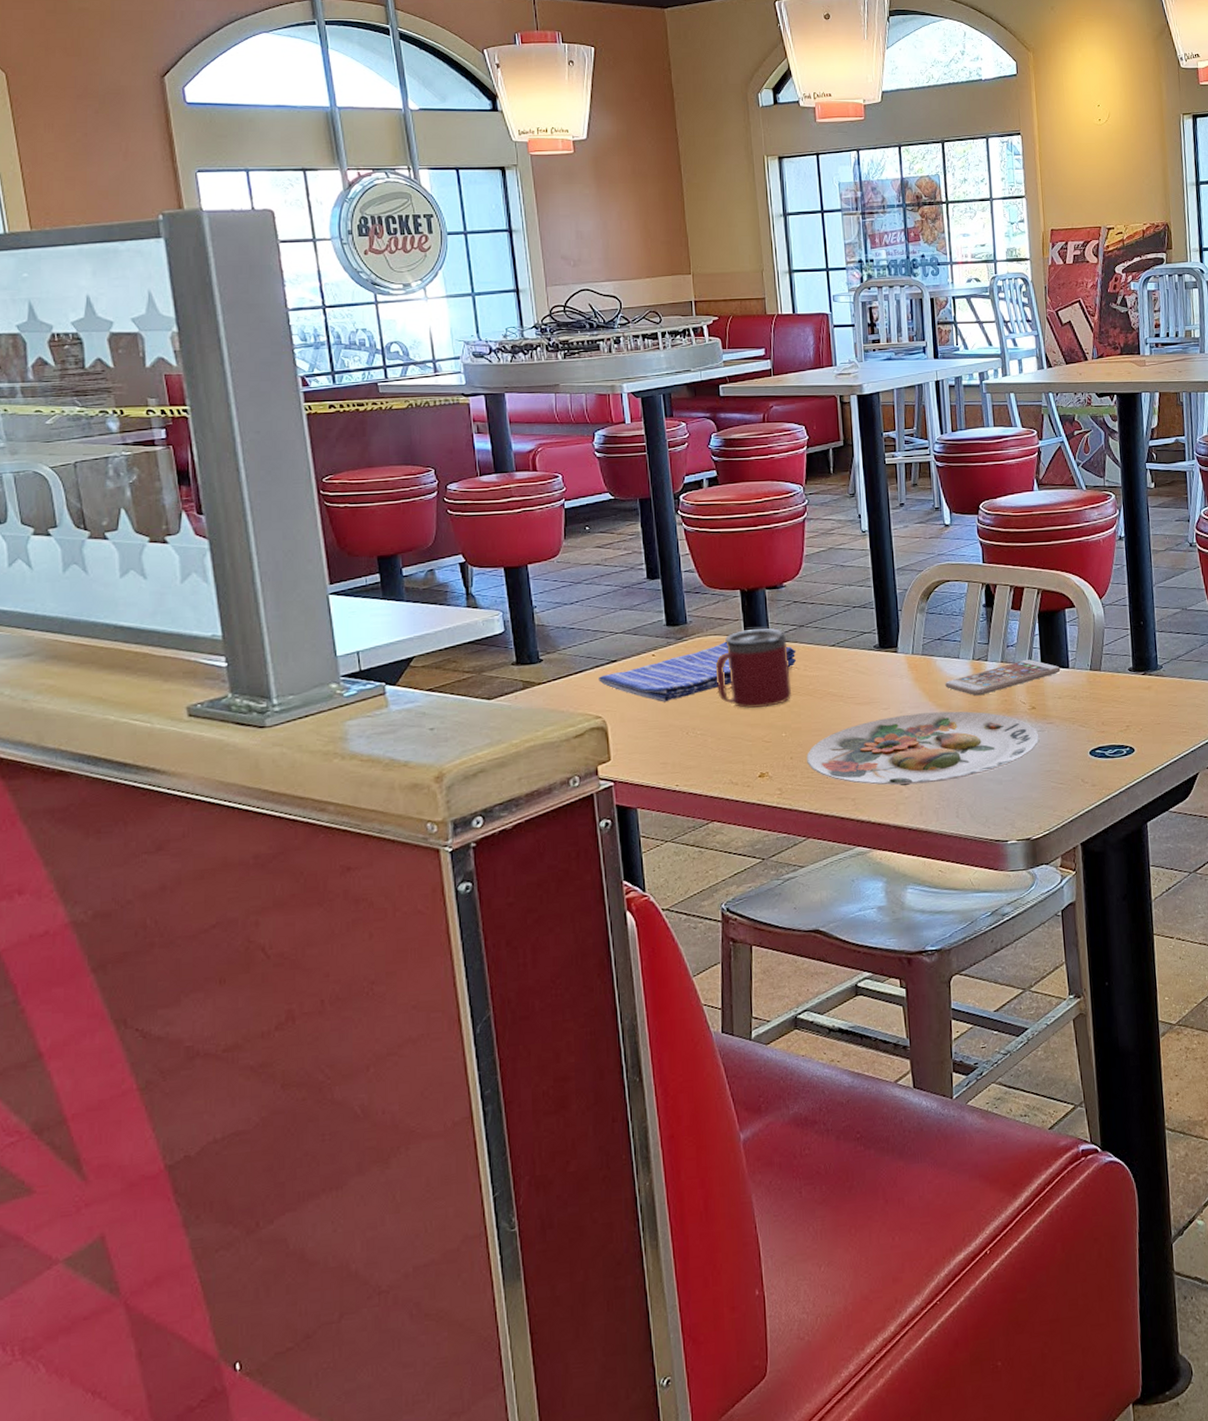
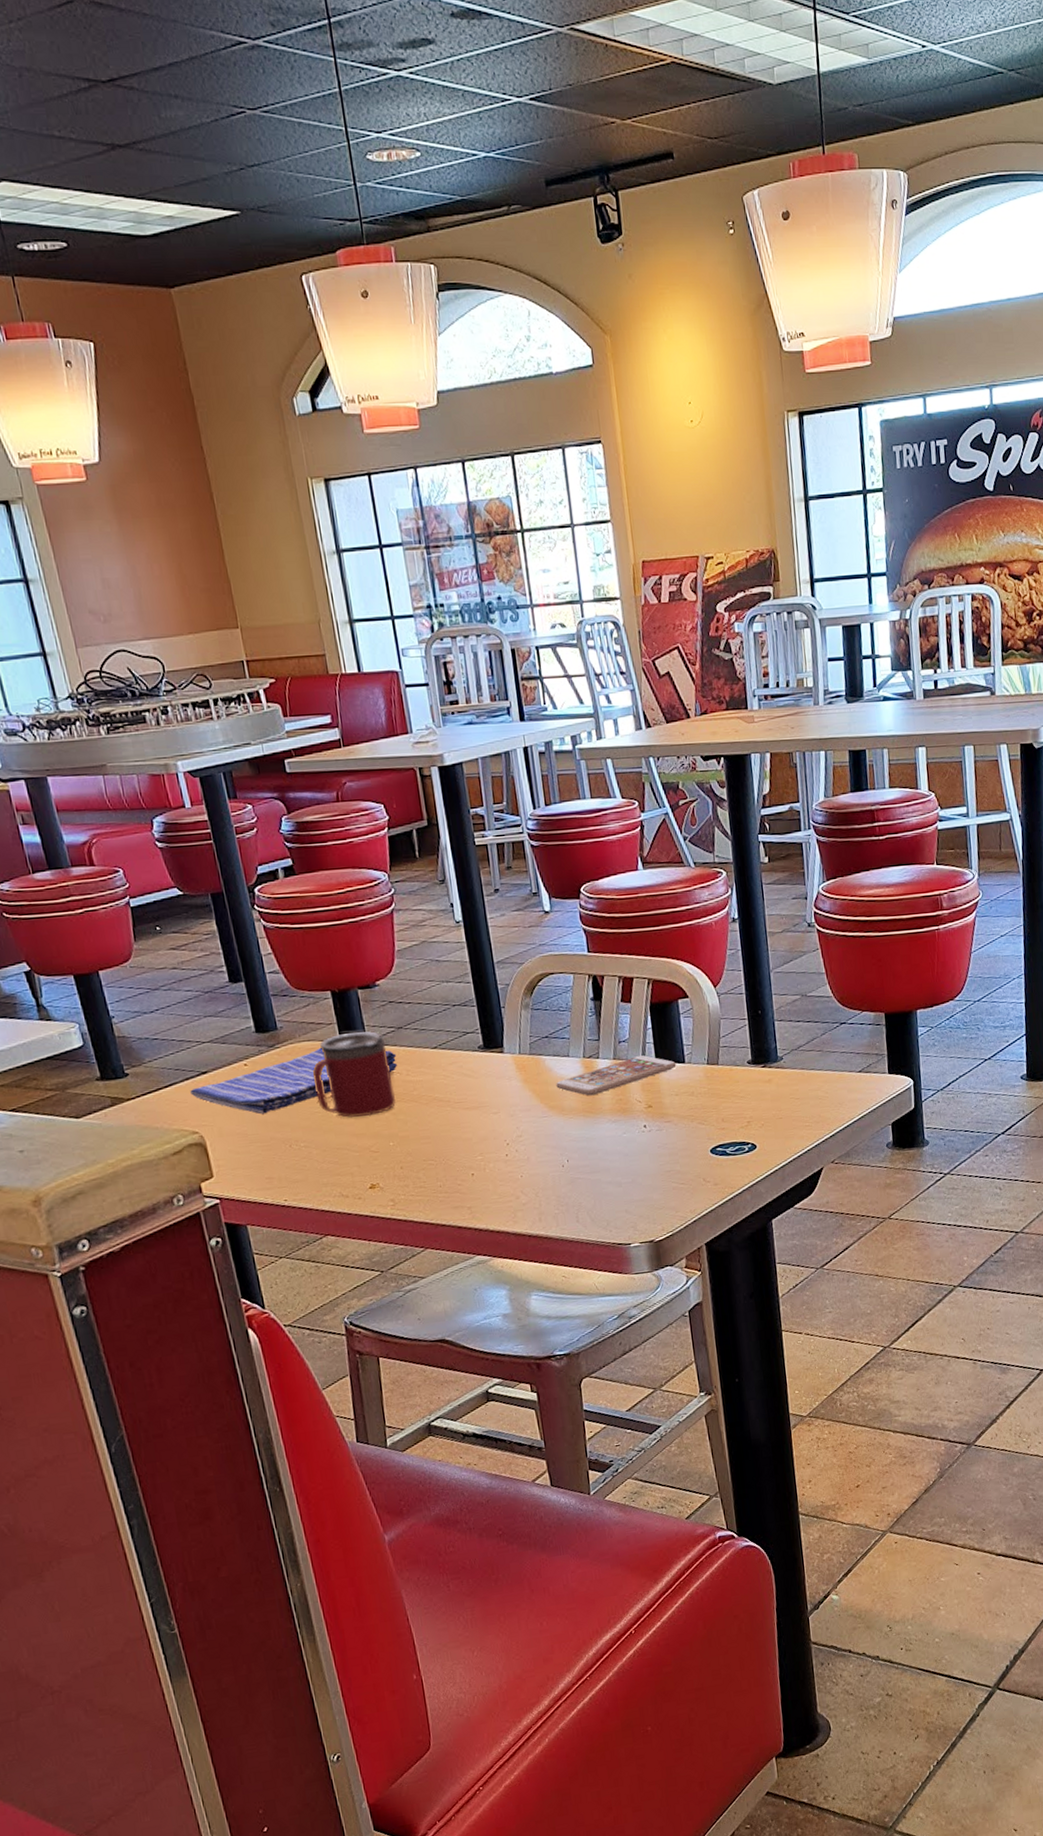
plate: present [807,711,1040,786] -> none [417,1112,658,1192]

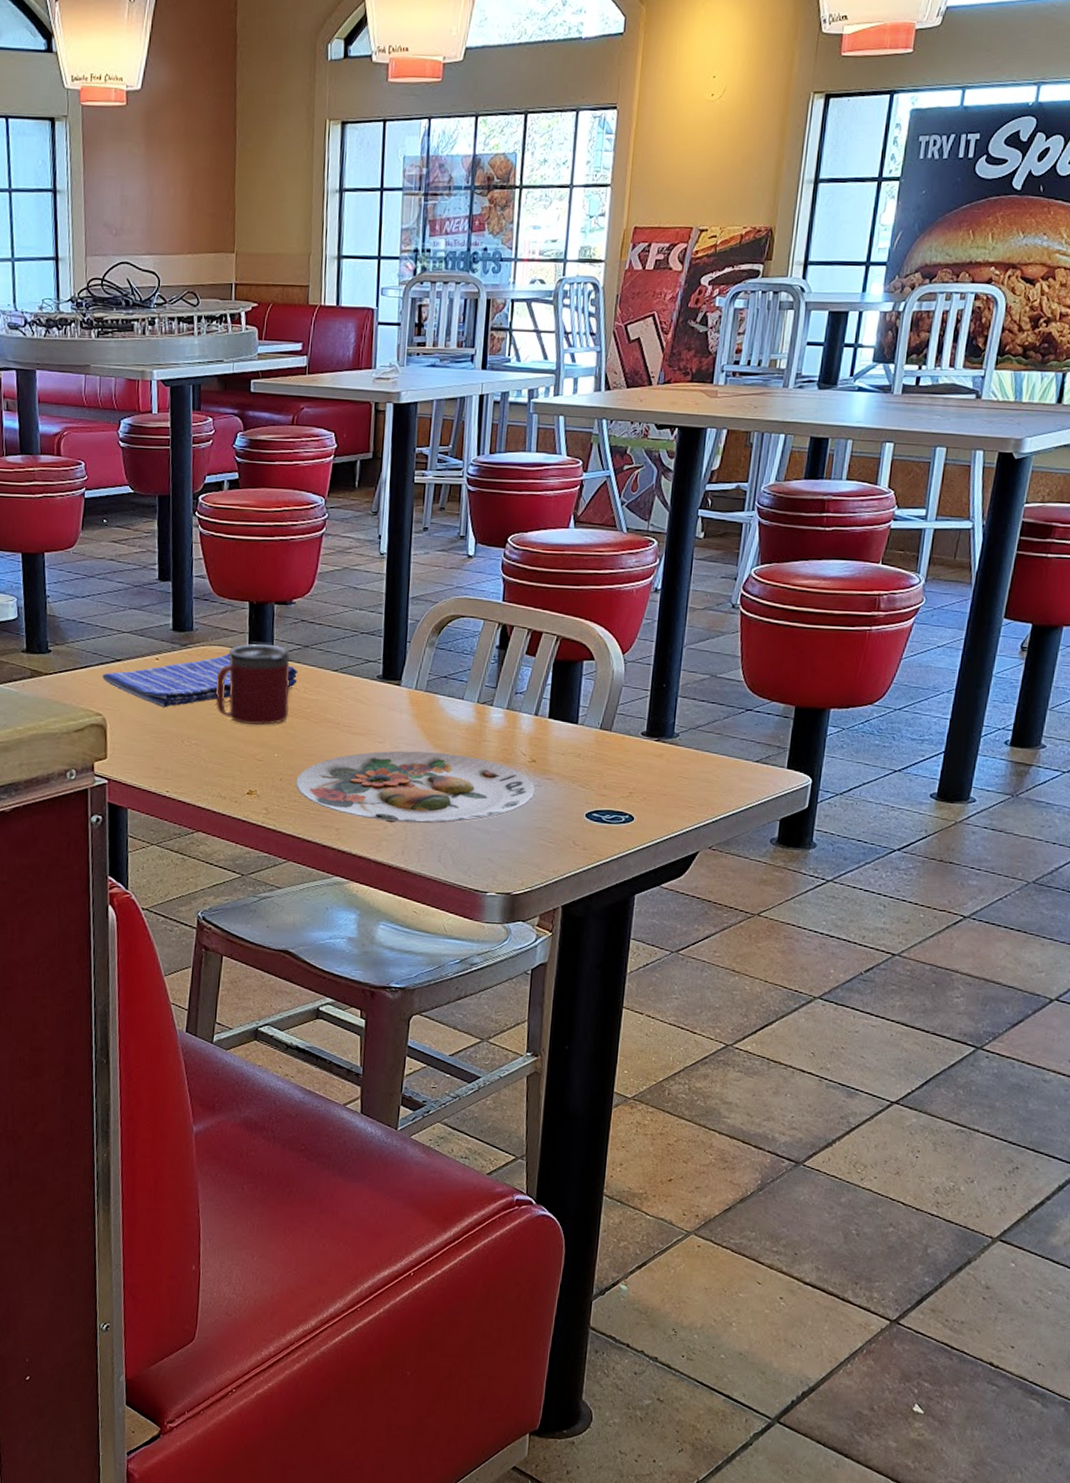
plate: none [417,1112,658,1192] -> present [296,750,536,824]
smartphone: present [556,1055,677,1096] -> none [445,709,569,741]

